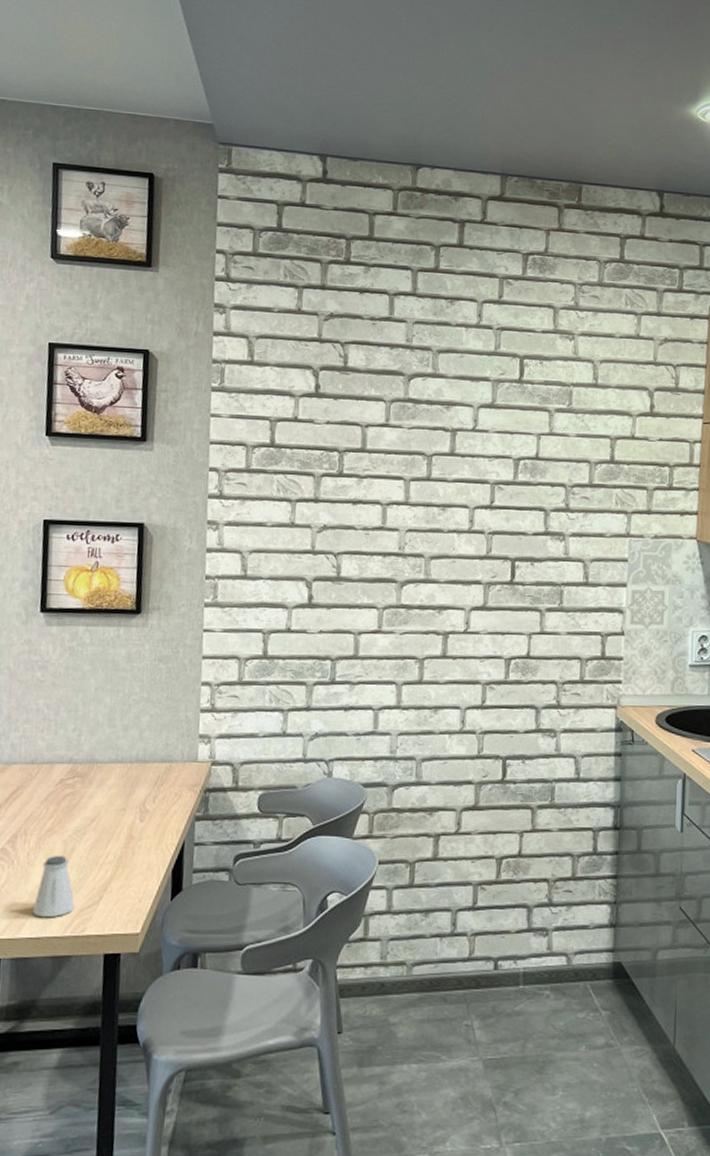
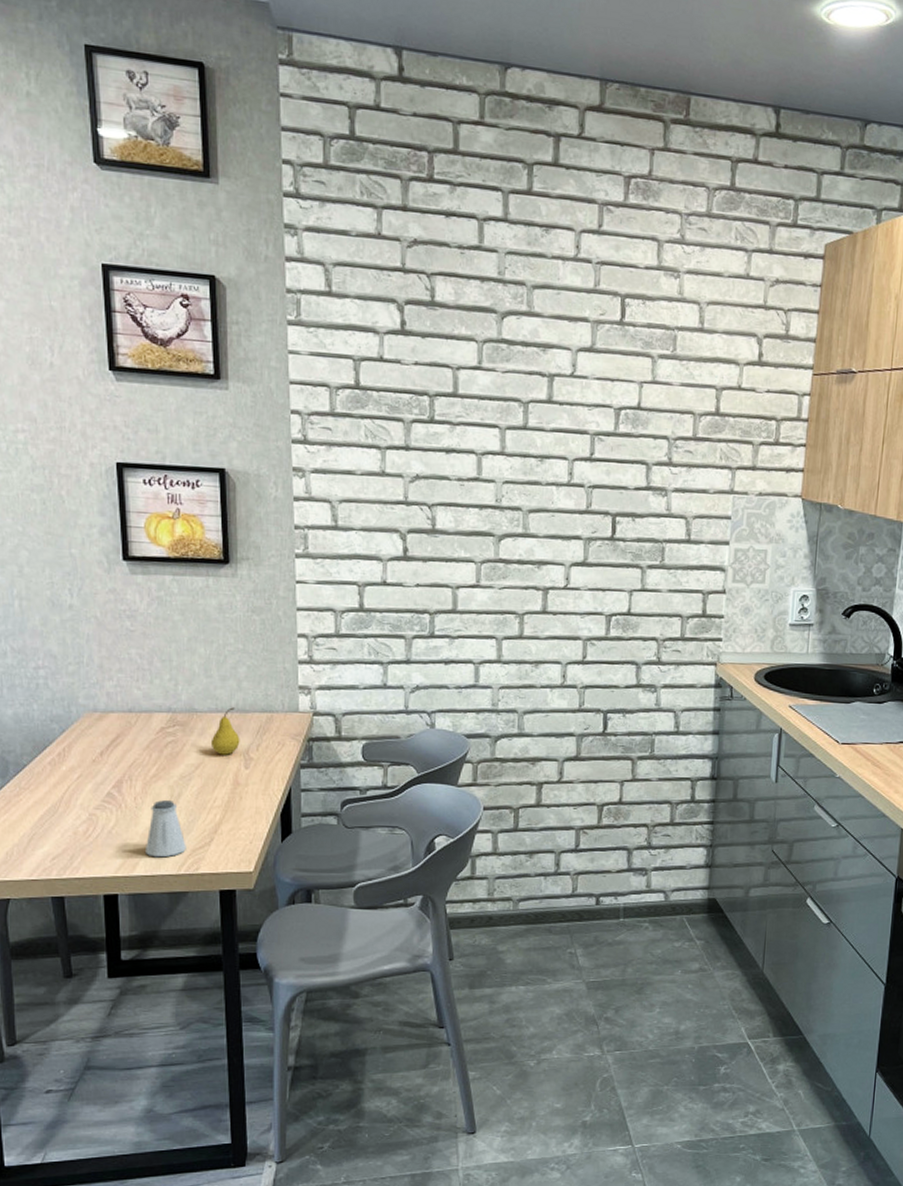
fruit: none [108,757,138,807] -> present [210,707,240,755]

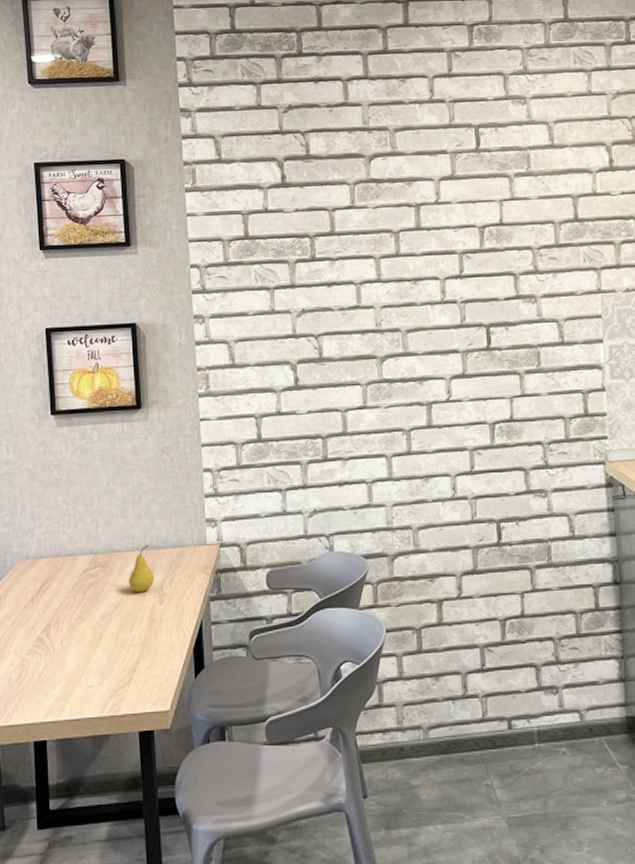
saltshaker: present [146,800,186,858] -> none [71,642,108,700]

